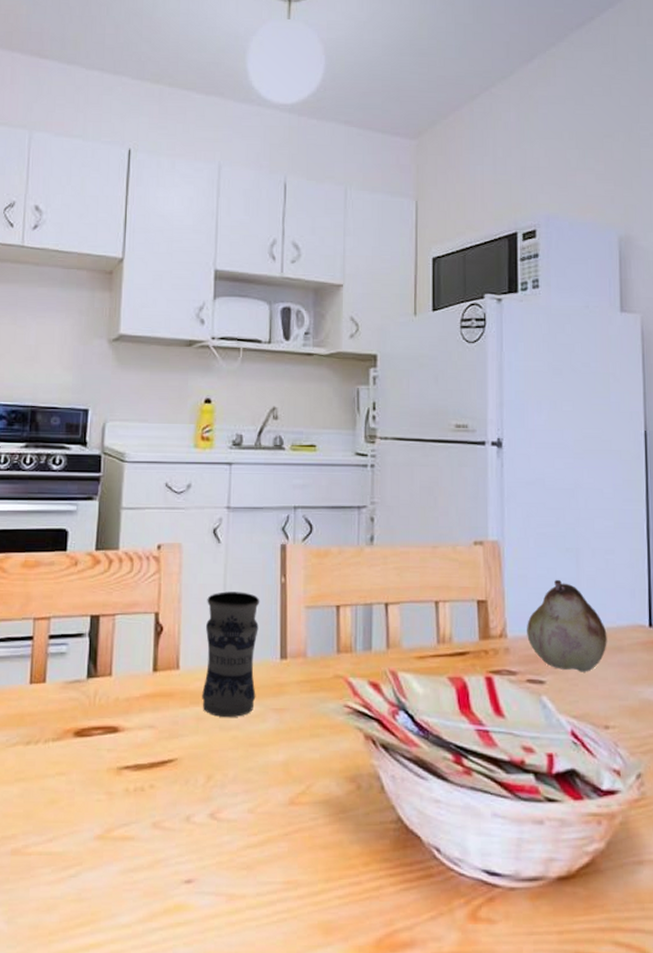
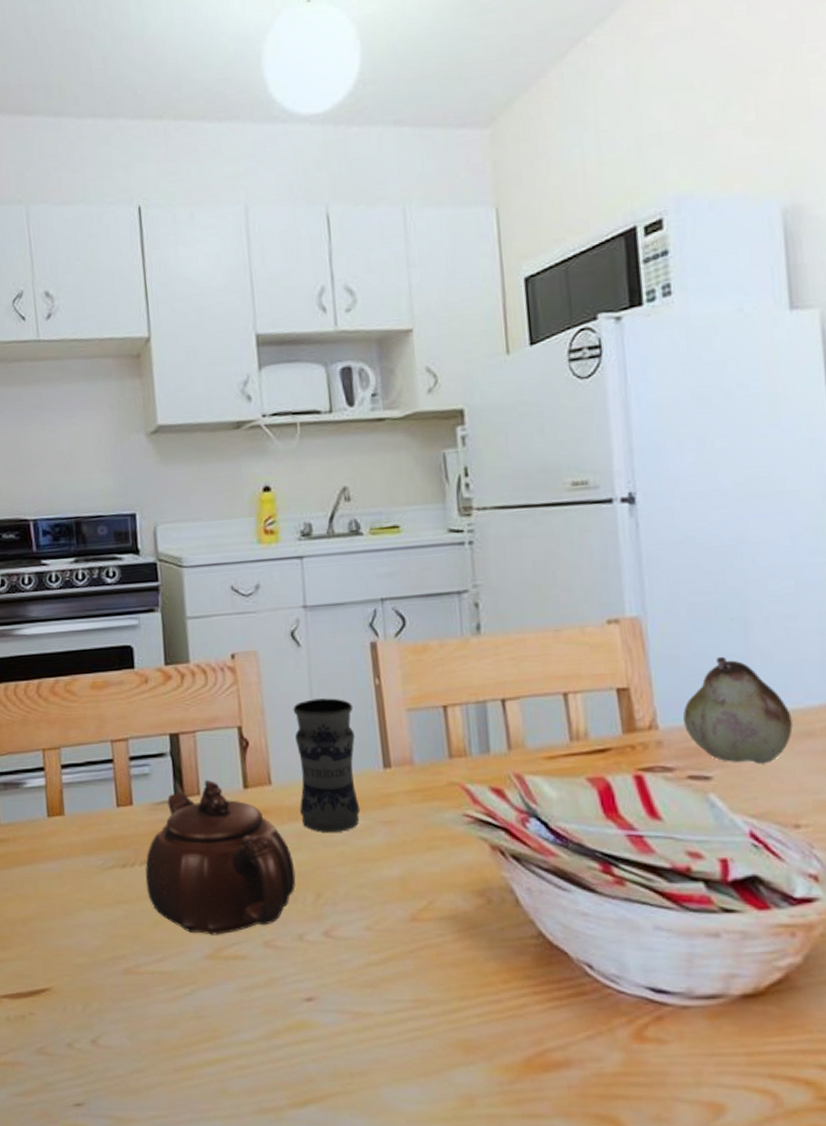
teapot: none [47,661,191,815] -> present [145,779,296,935]

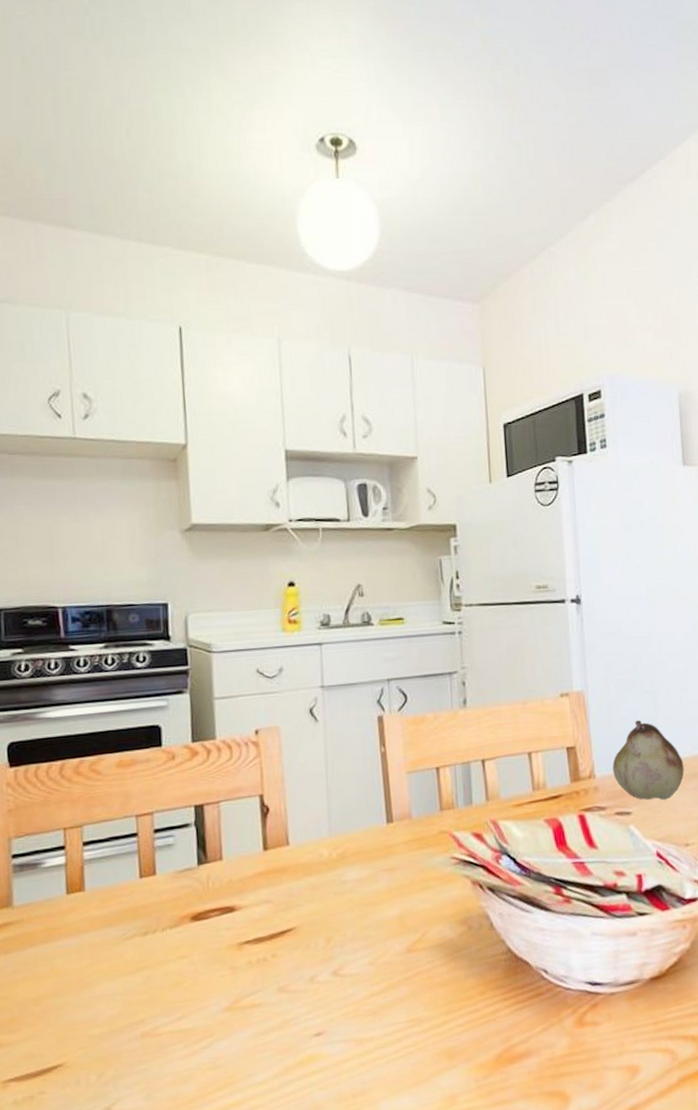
teapot: present [145,779,296,935] -> none [166,845,309,990]
jar: present [293,698,361,832] -> none [310,765,367,884]

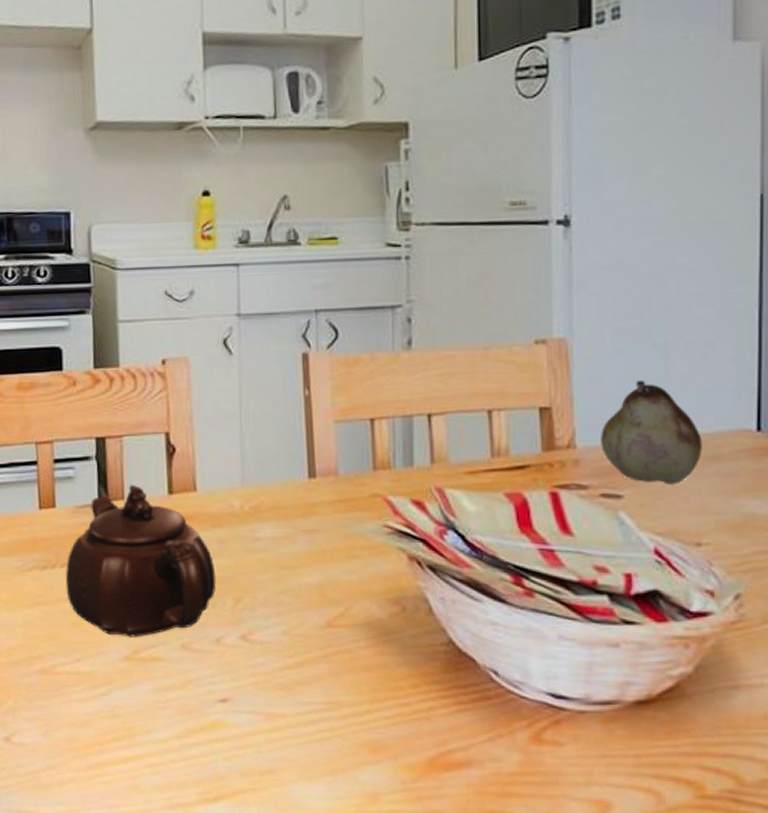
teapot: none [166,845,309,990] -> present [65,484,216,637]

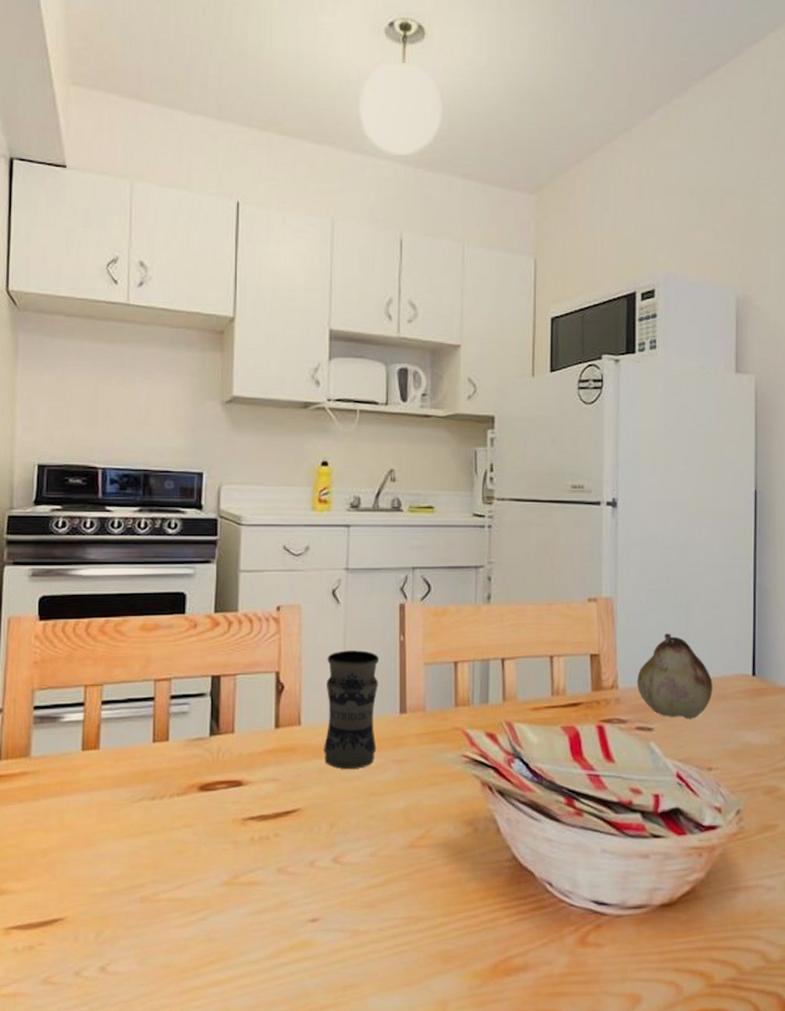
teapot: present [65,484,216,637] -> none [173,719,314,863]
jar: none [222,407,284,539] -> present [324,650,380,769]

